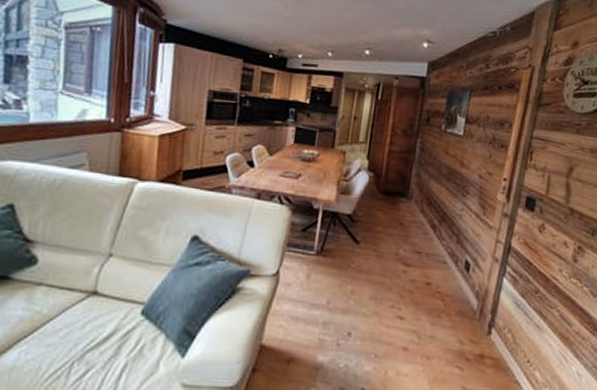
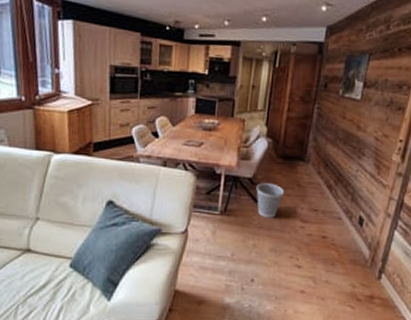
wastebasket: none [356,220,385,260] -> present [256,183,284,218]

